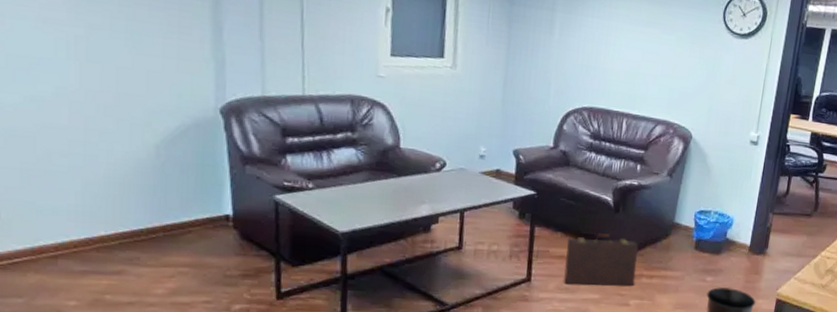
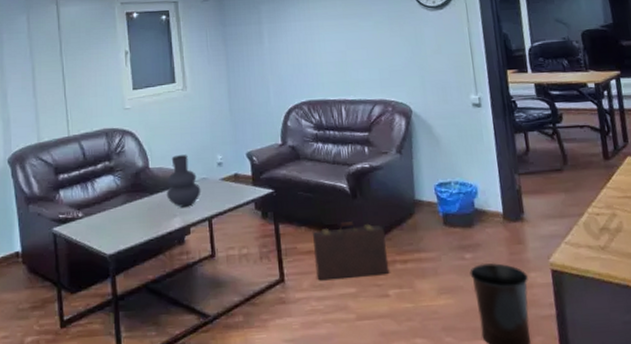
vase: none [416,139,457,195] -> present [166,155,201,207]

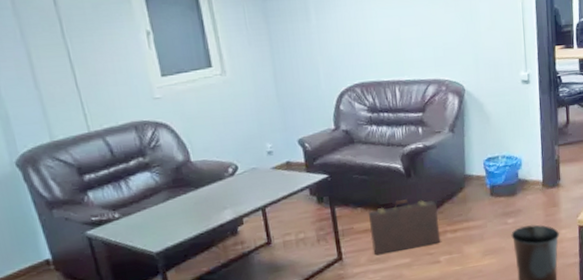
vase: present [166,155,201,207] -> none [213,145,252,199]

